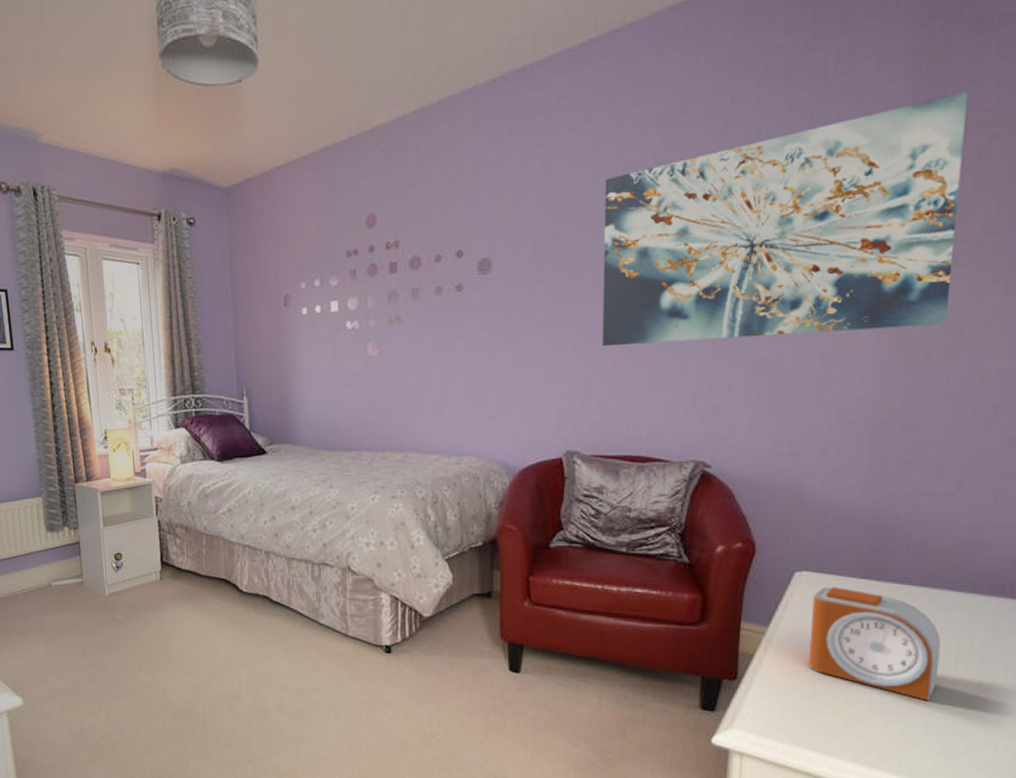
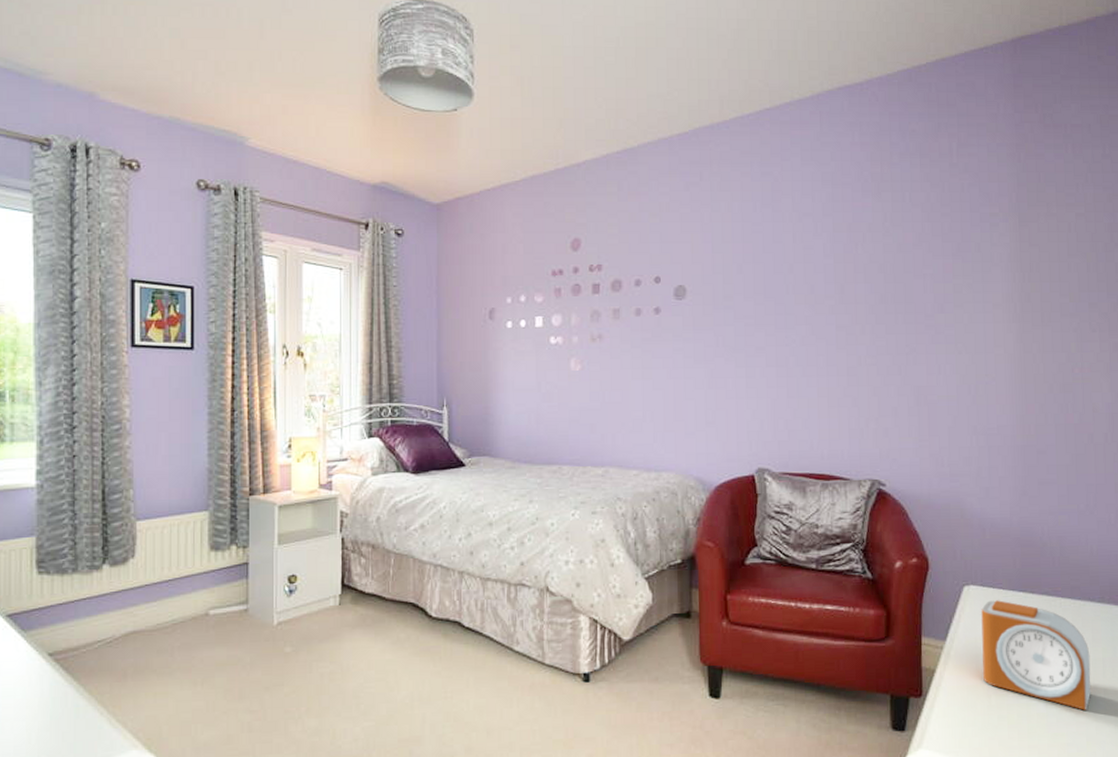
wall art: present [602,92,968,347] -> none [782,179,1061,371]

